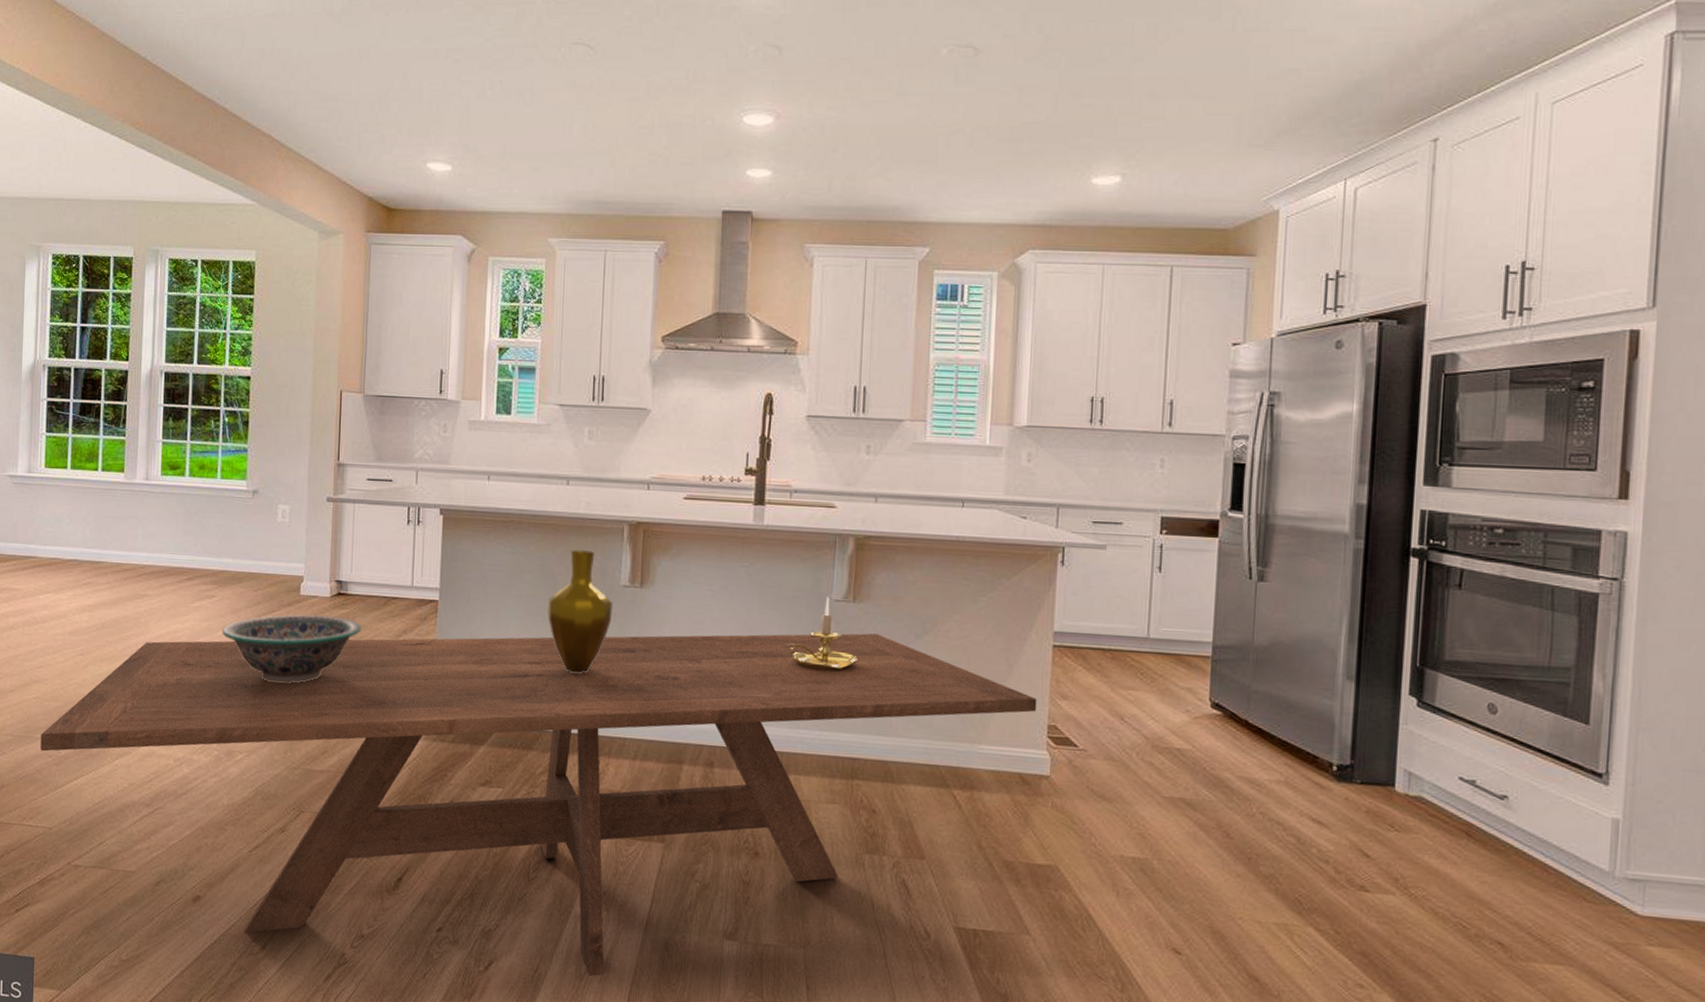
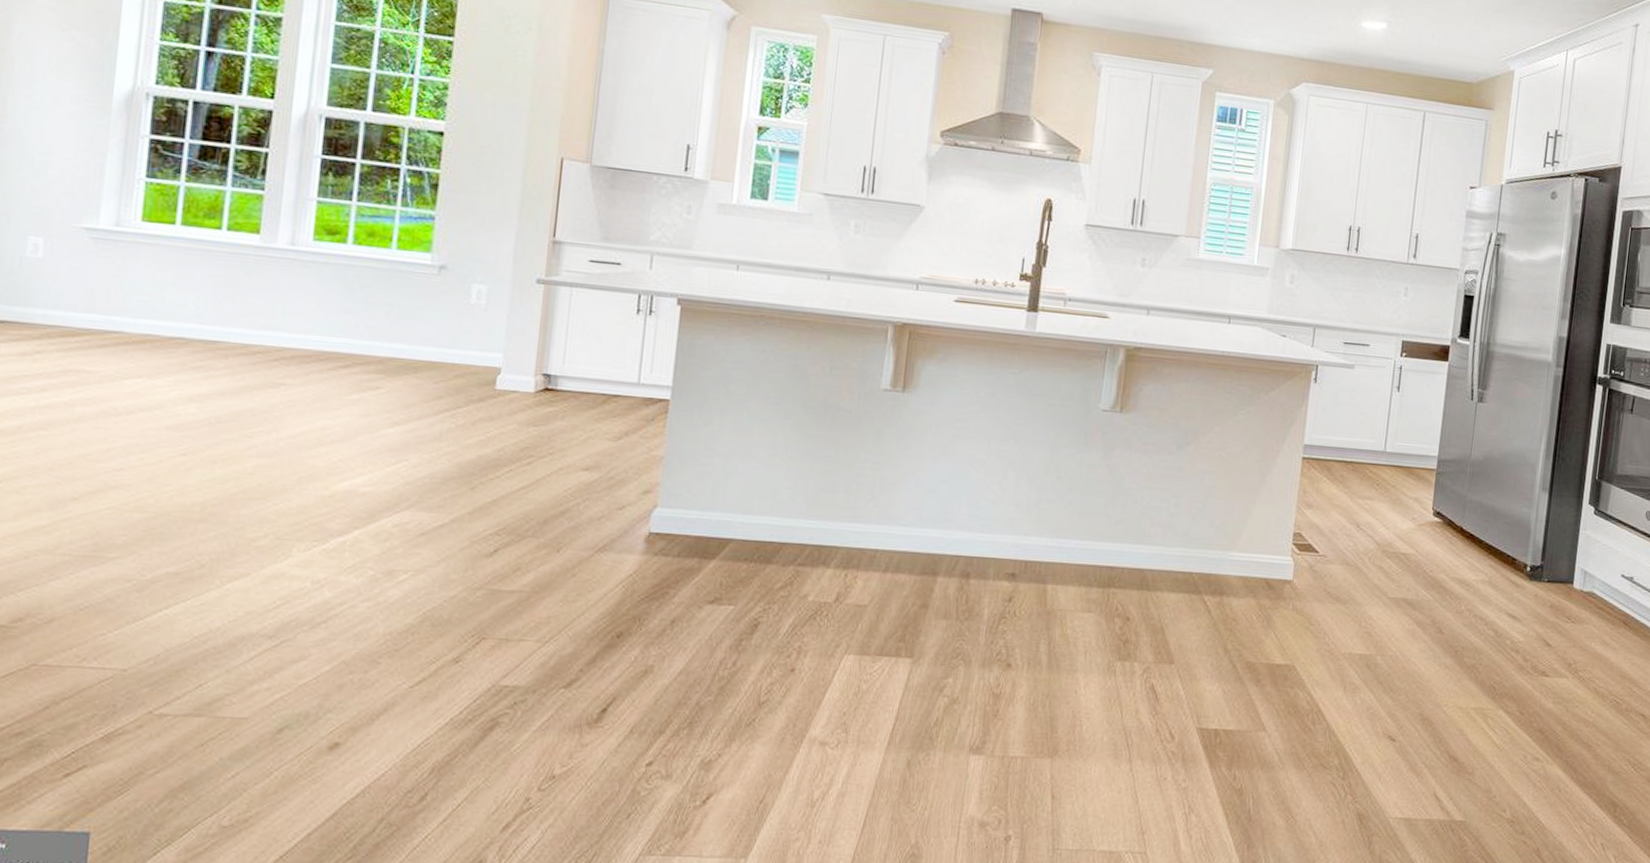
dining table: present [40,633,1037,976] -> none [114,440,1286,802]
decorative bowl: present [222,614,361,684] -> none [388,411,573,492]
vase: present [547,550,613,674] -> none [797,350,872,482]
candle holder: present [785,596,857,671] -> none [1050,406,1121,481]

